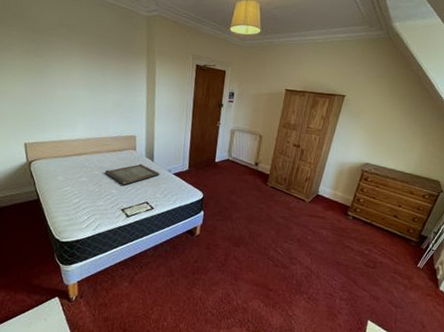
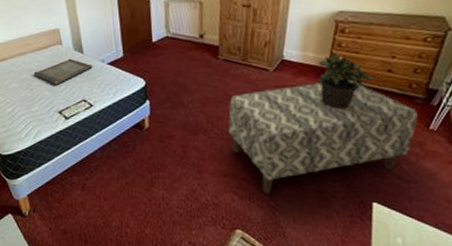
bench: none [265,217,411,305] -> present [227,80,418,195]
potted plant: none [340,195,385,242] -> present [316,52,376,110]

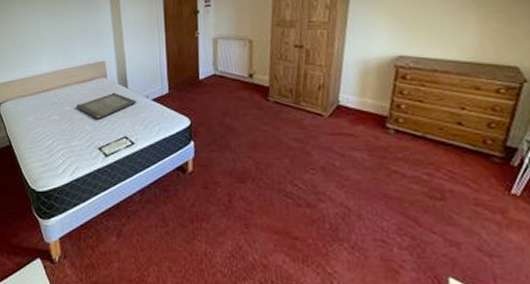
bench: present [227,80,418,195] -> none [278,132,497,258]
potted plant: present [316,52,376,110] -> none [377,99,445,164]

